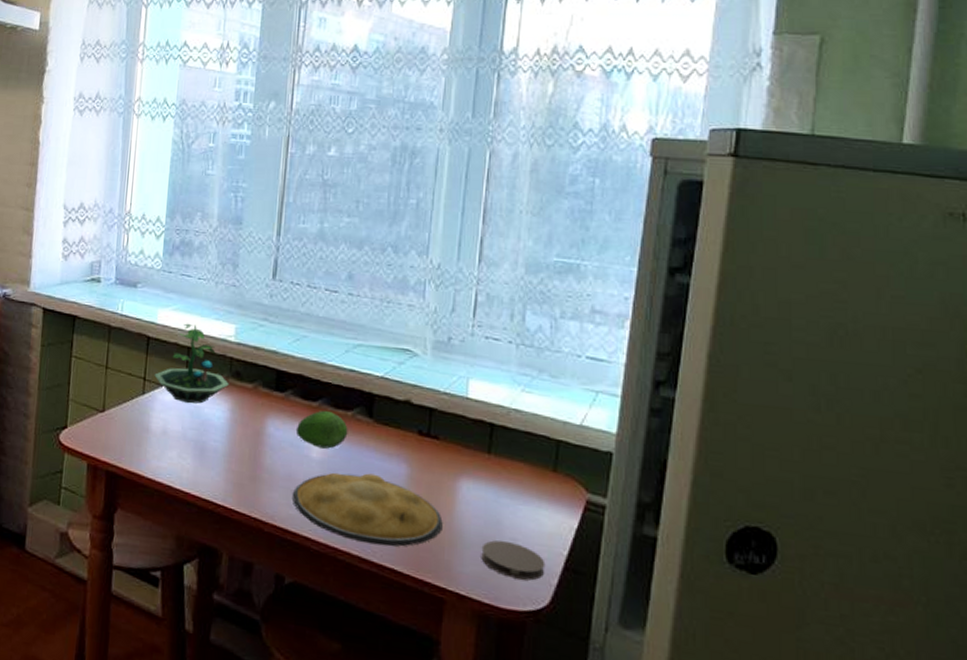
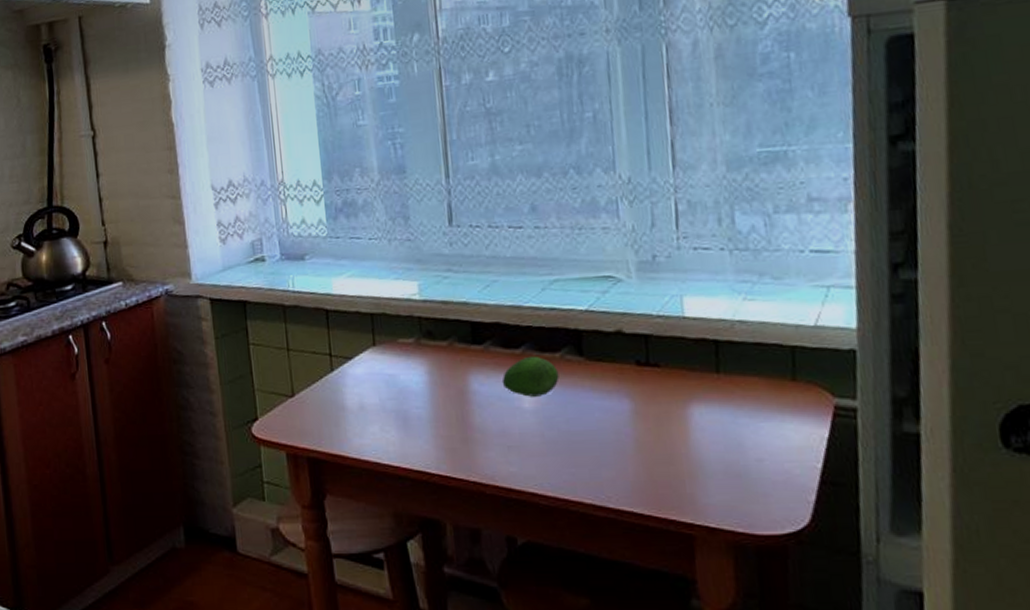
terrarium: present [154,323,229,404] -> none [340,288,422,374]
plate: present [293,472,443,547] -> none [510,415,679,490]
coaster: present [481,540,546,581] -> none [725,464,800,501]

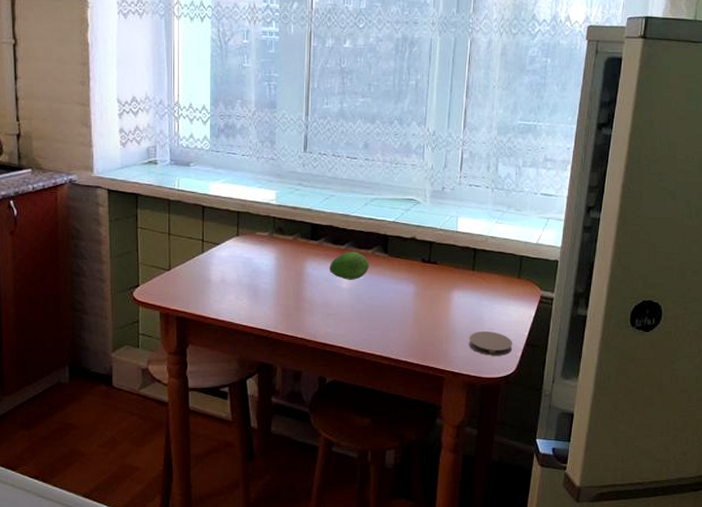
coaster: none [725,464,800,501] -> present [469,332,513,356]

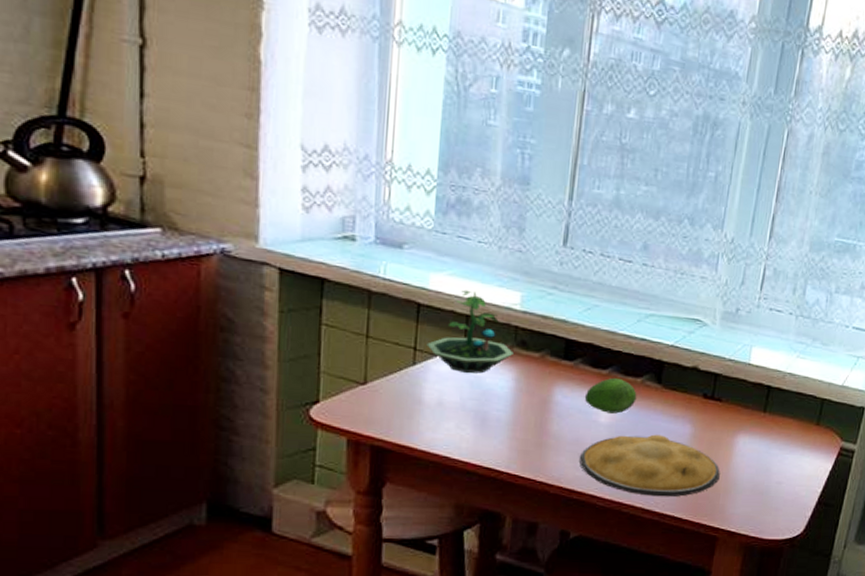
terrarium: none [211,192,273,257] -> present [427,289,514,374]
plate: none [329,295,441,346] -> present [580,434,720,497]
coaster: present [469,332,513,356] -> none [751,485,803,515]

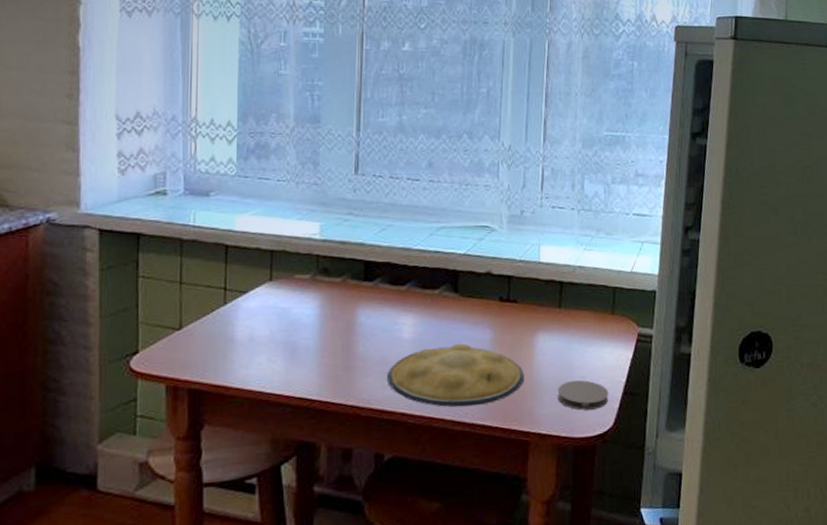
terrarium: present [427,289,514,374] -> none [236,226,317,307]
fruit: present [584,377,637,414] -> none [386,292,436,328]
coaster: none [751,485,803,515] -> present [557,380,609,411]

